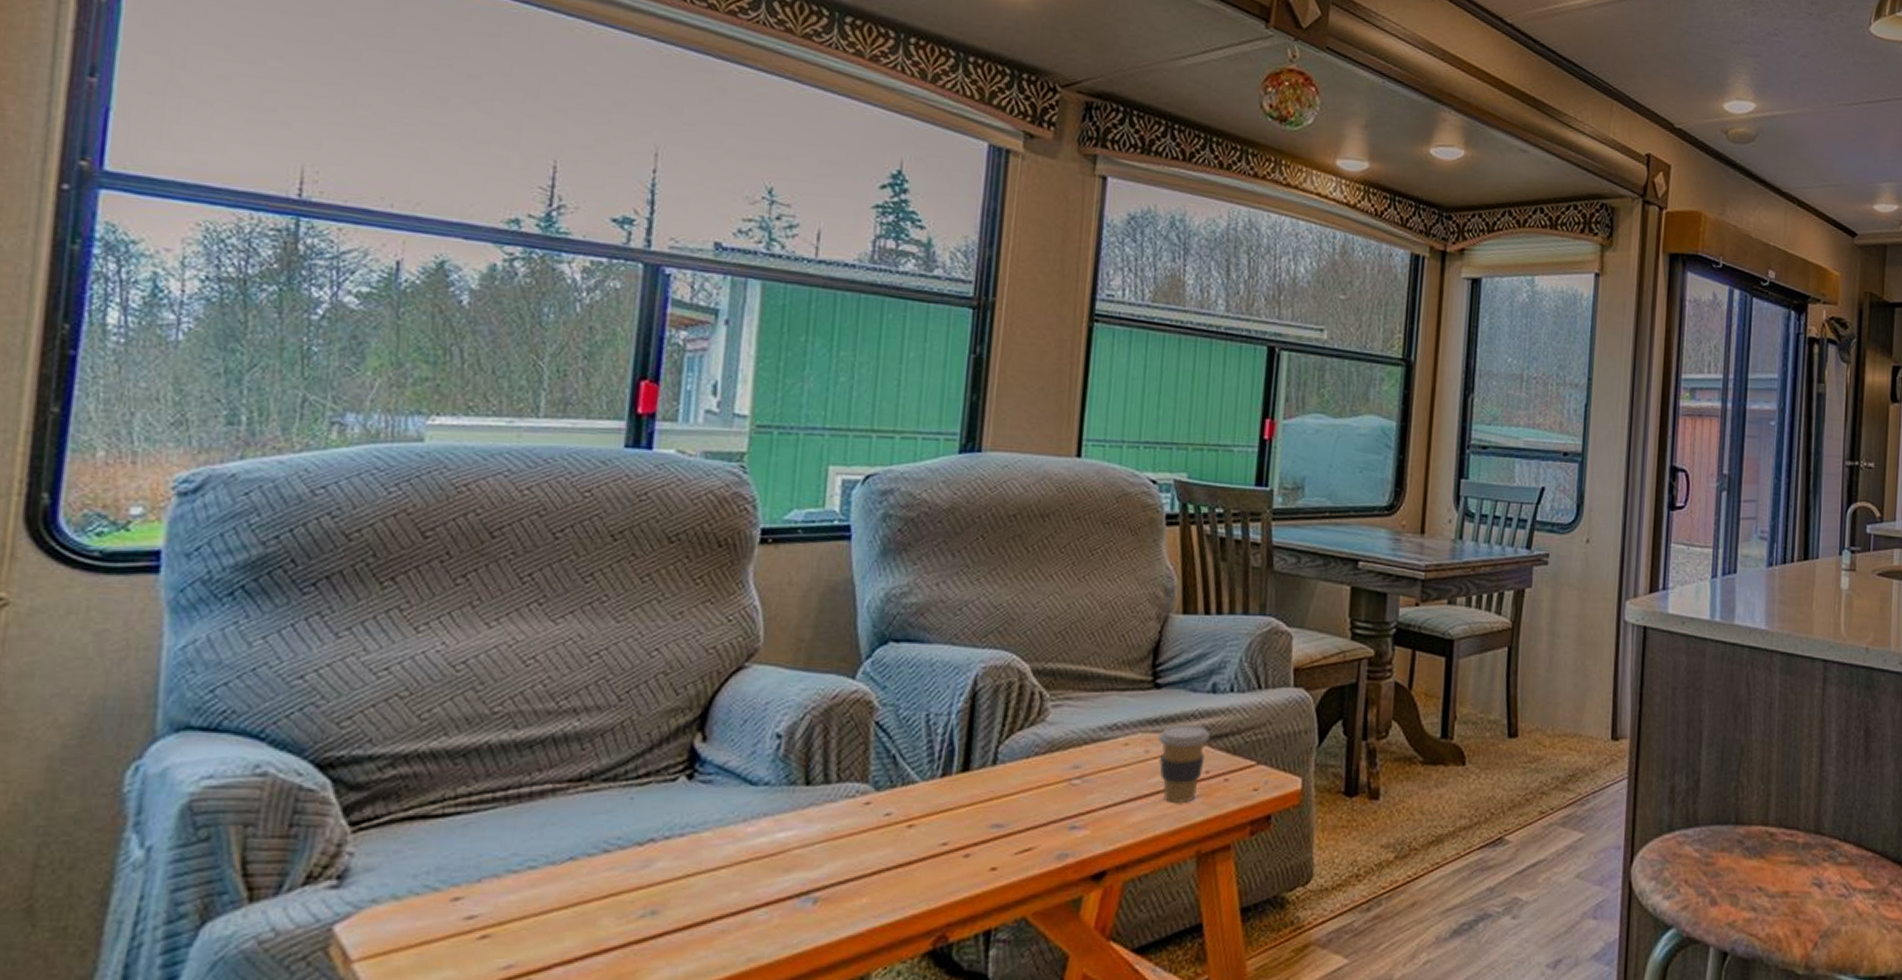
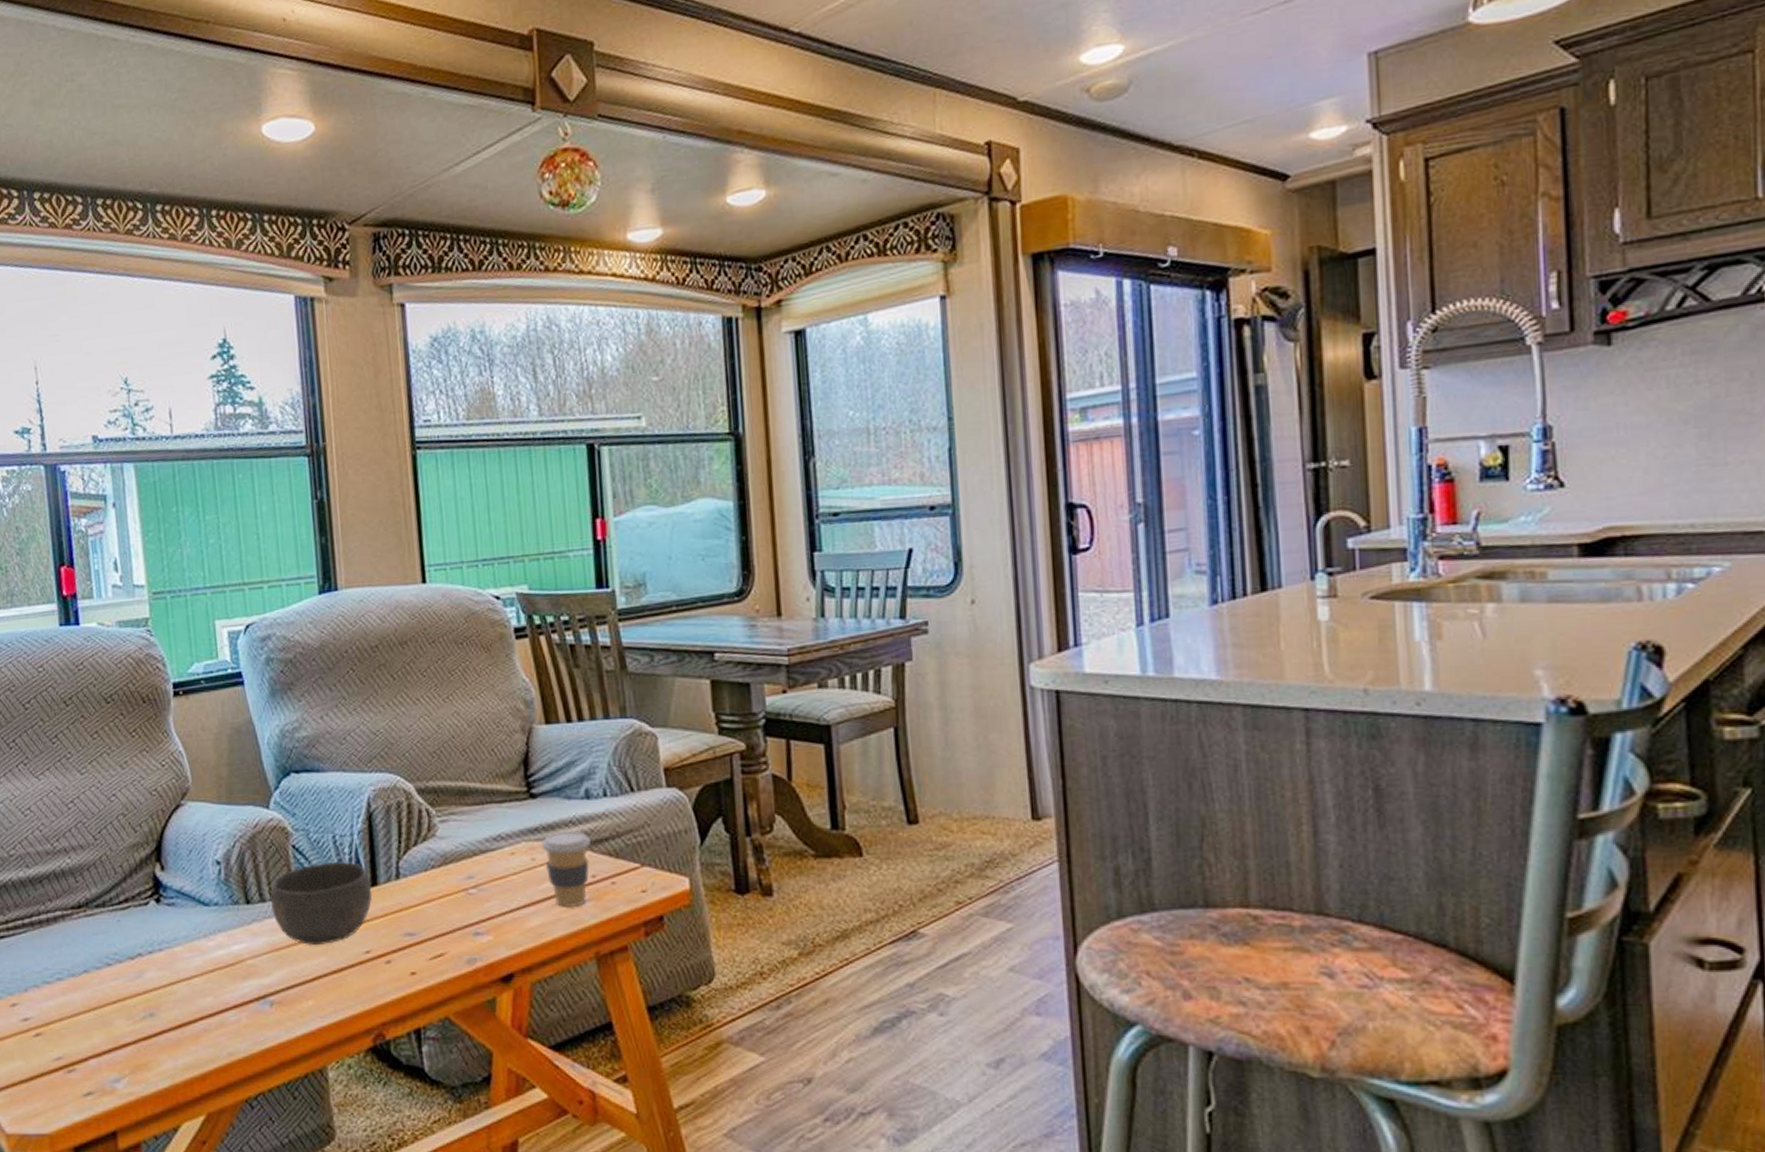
bowl: none [836,742,963,834] -> present [270,861,373,945]

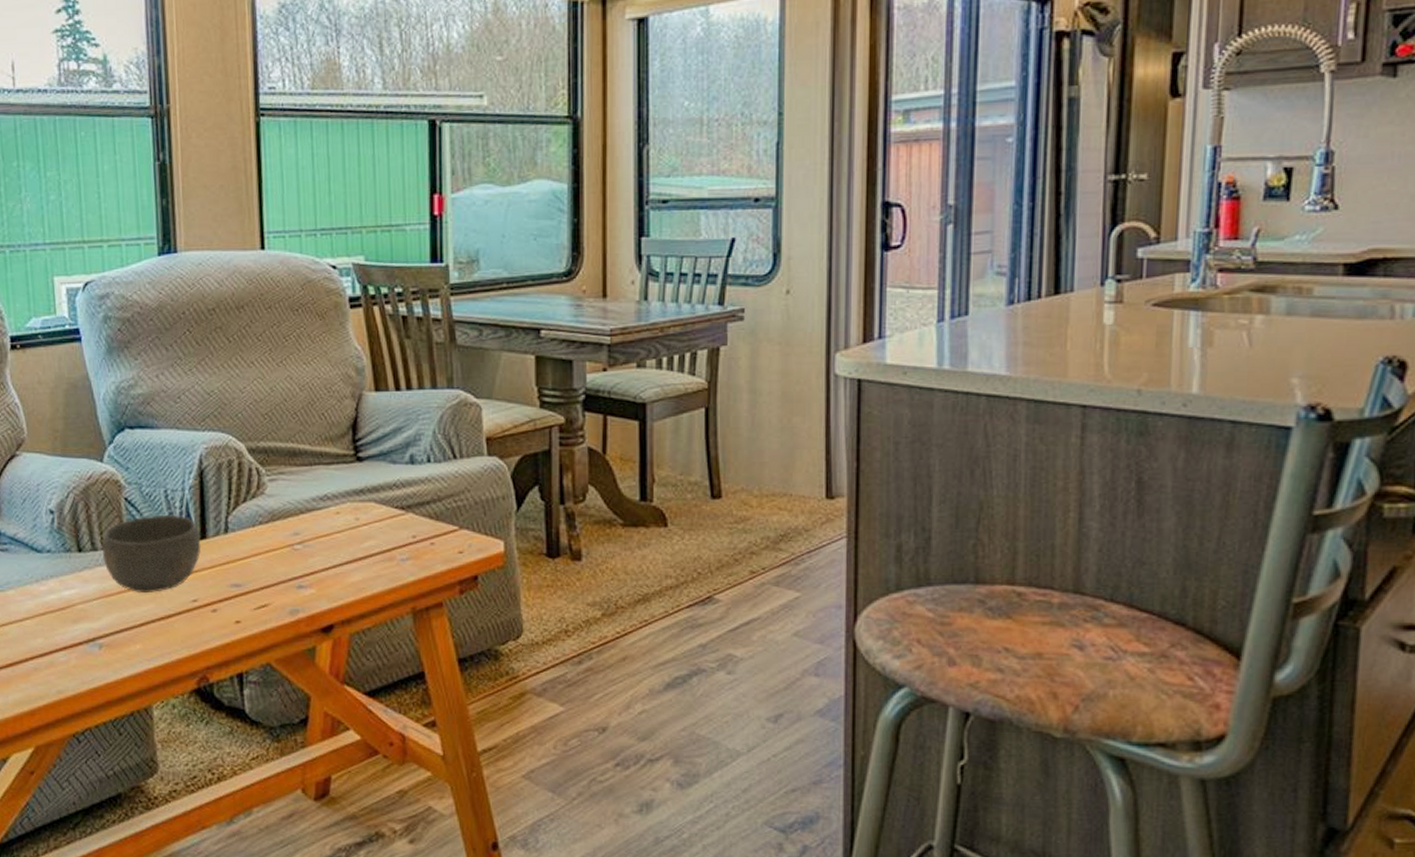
coffee cup: present [541,831,591,907] -> none [366,493,413,564]

